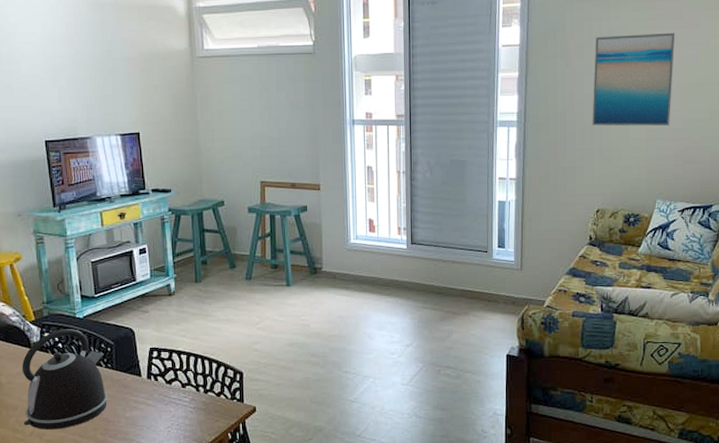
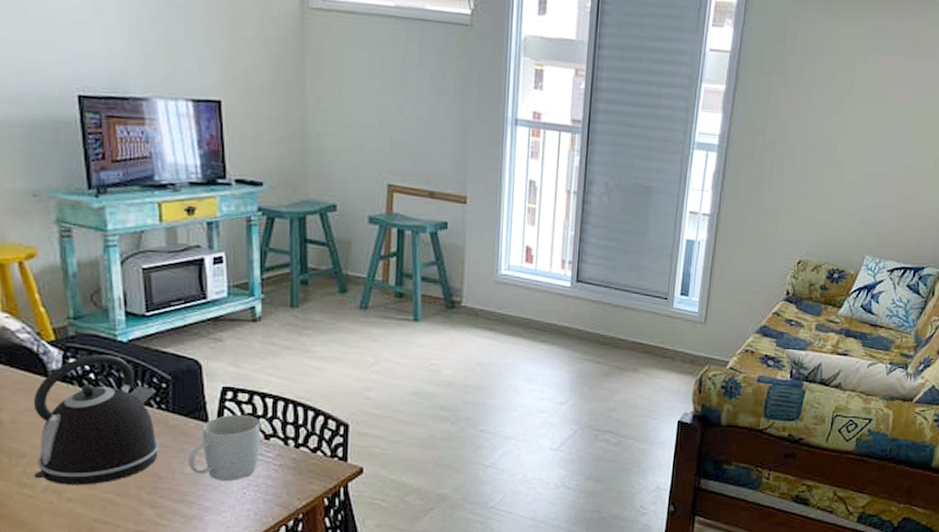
mug: none [128,368,179,422] -> present [189,414,260,480]
wall art: present [592,32,675,126] -> none [804,54,909,172]

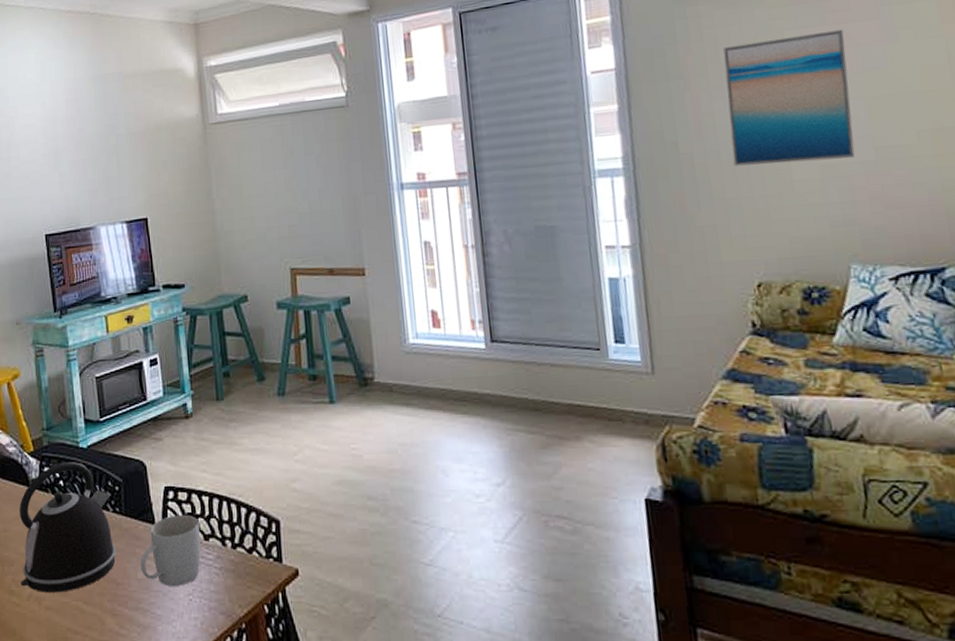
wall art: none [804,54,909,172] -> present [723,29,856,166]

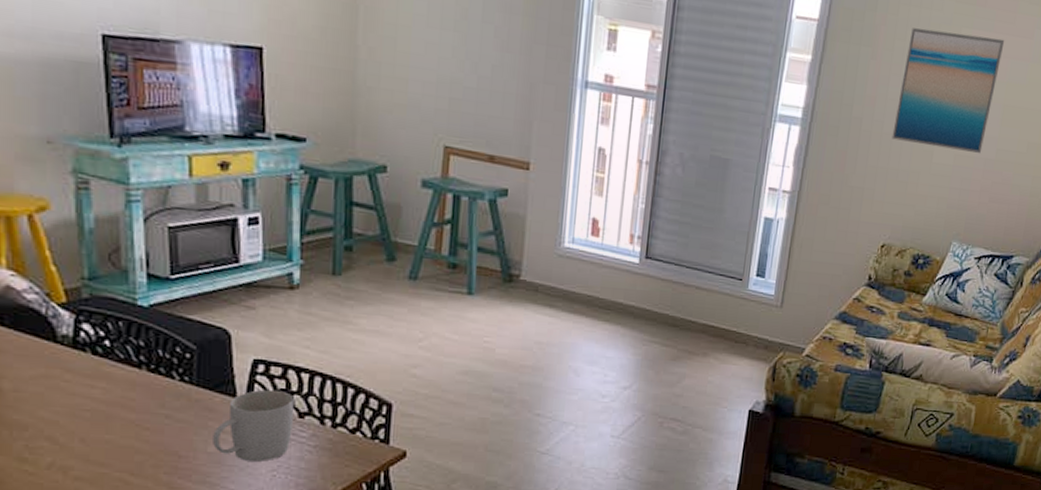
kettle: present [19,462,117,593] -> none [36,319,181,463]

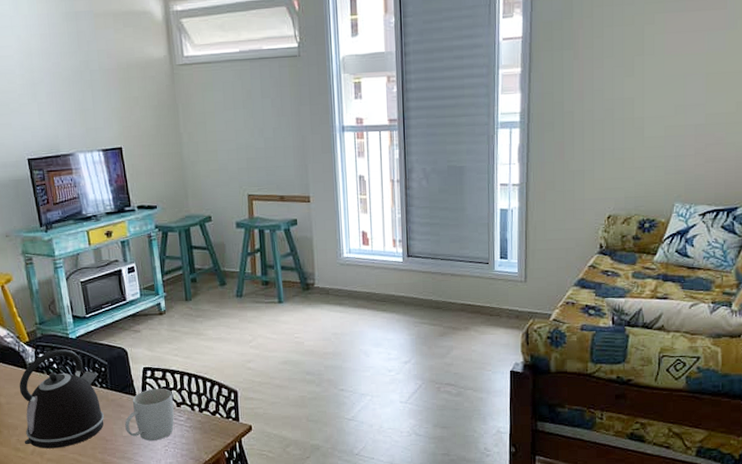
kettle: none [36,319,181,463] -> present [19,349,105,449]
wall art: present [891,28,1005,154] -> none [603,15,699,124]

